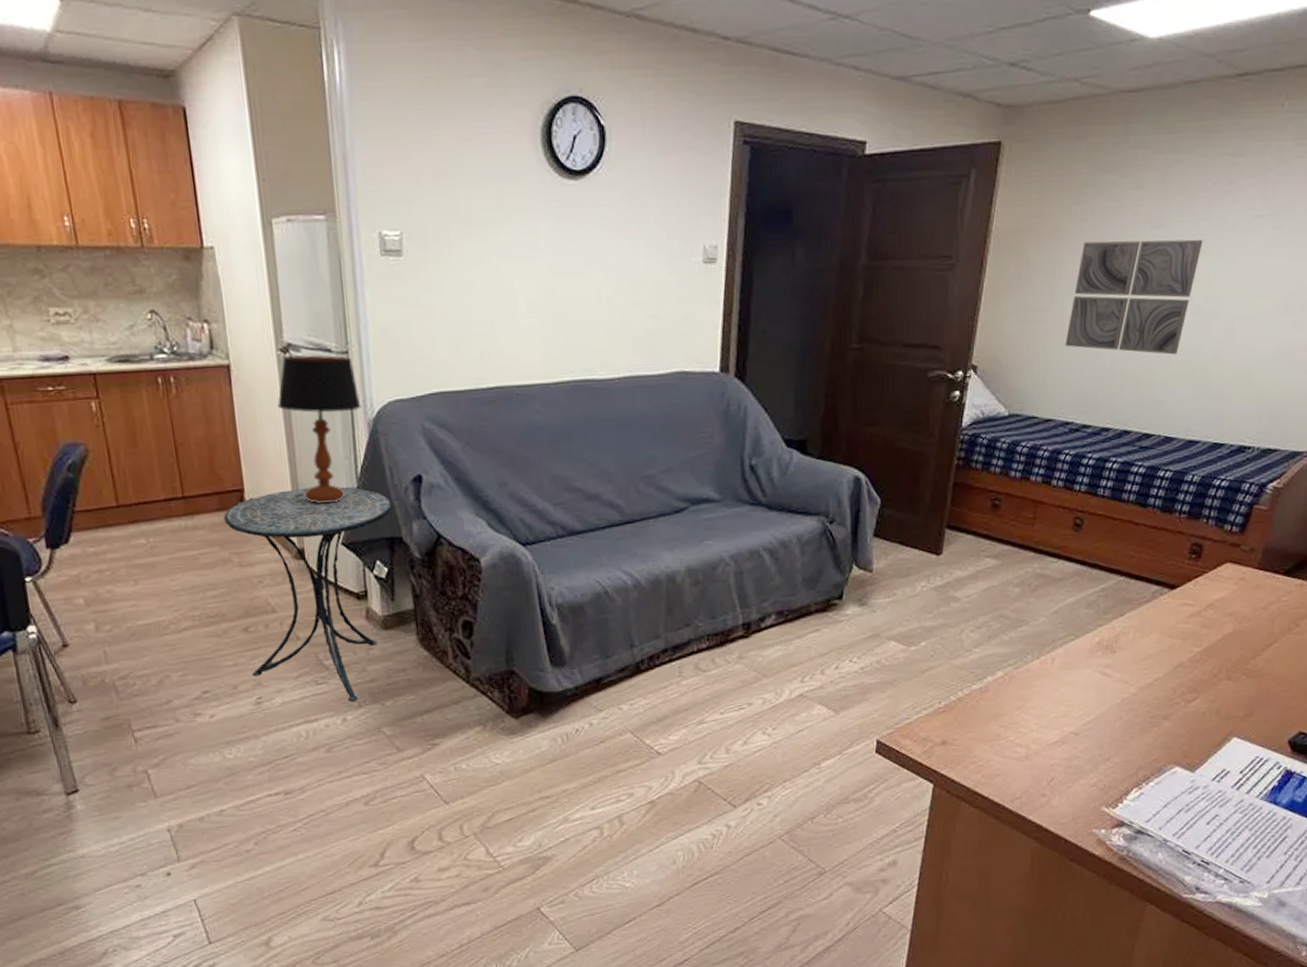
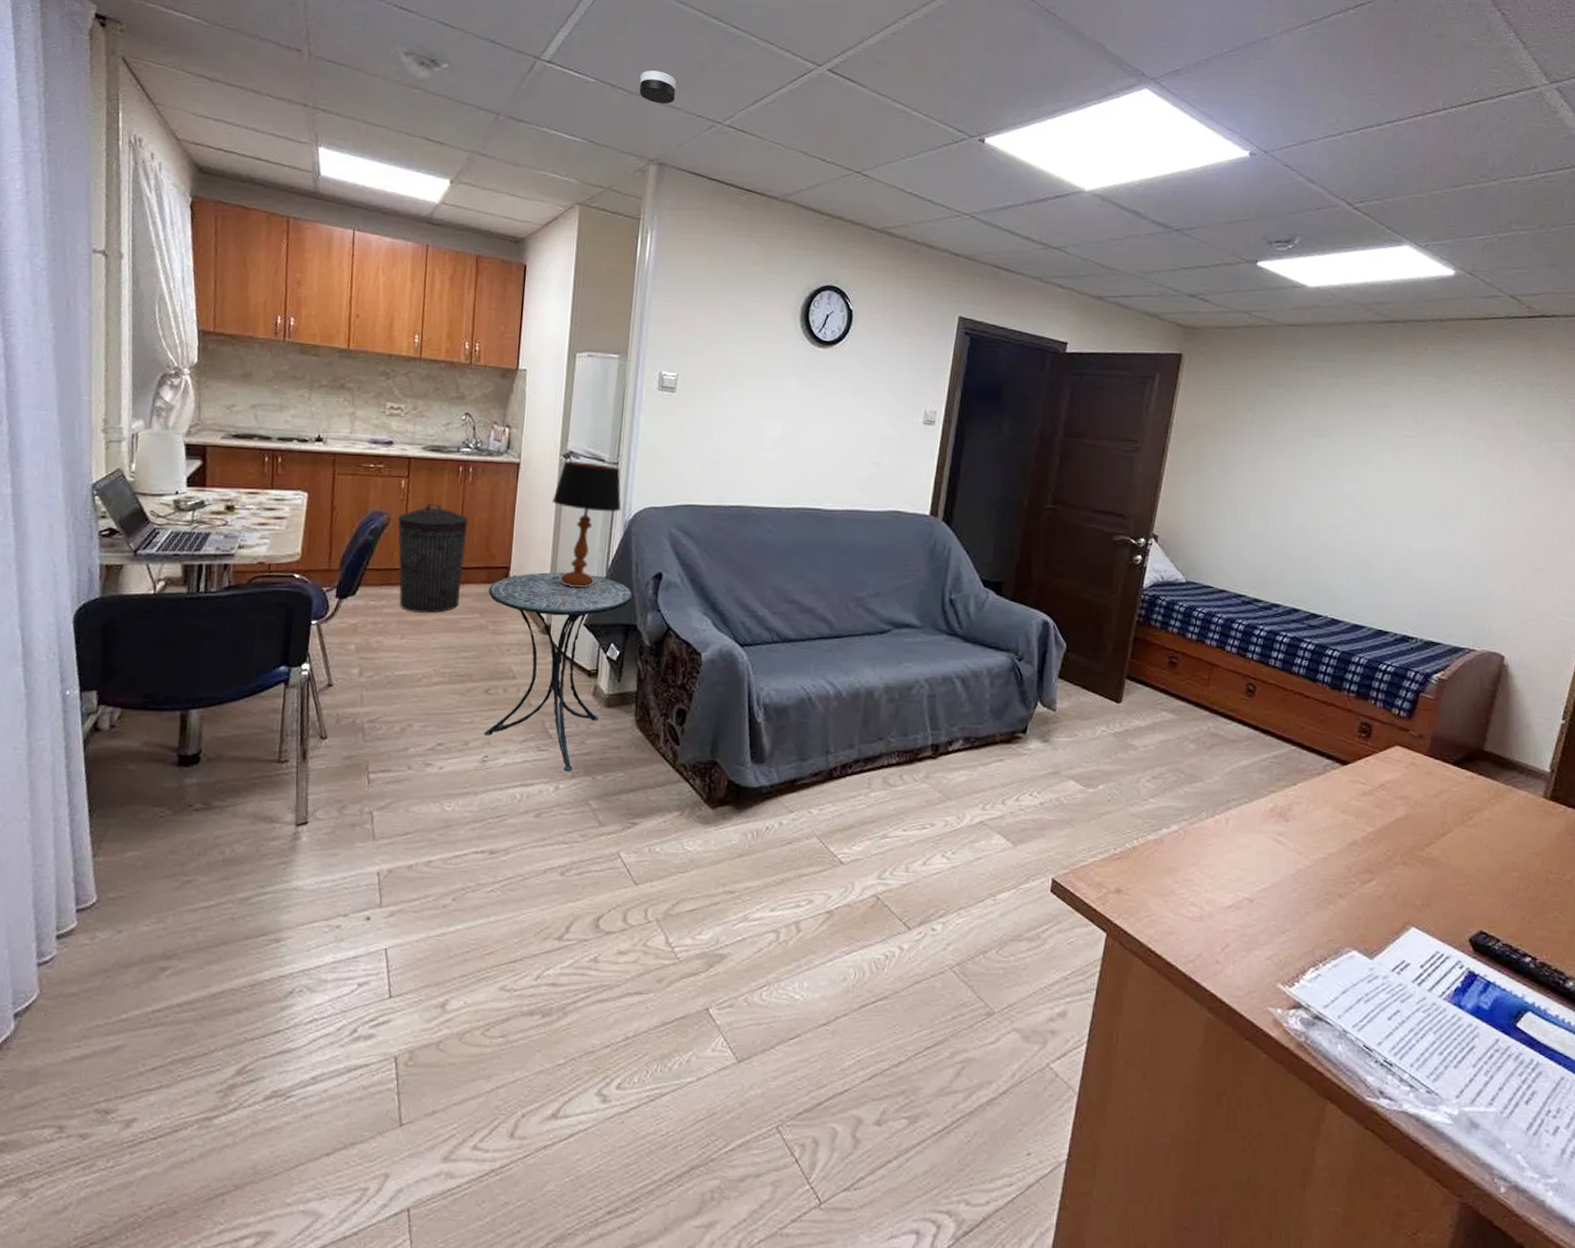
trash can: none [97,425,193,554] -> present [398,503,469,613]
wall art: present [1065,239,1203,355] -> none [1237,441,1361,546]

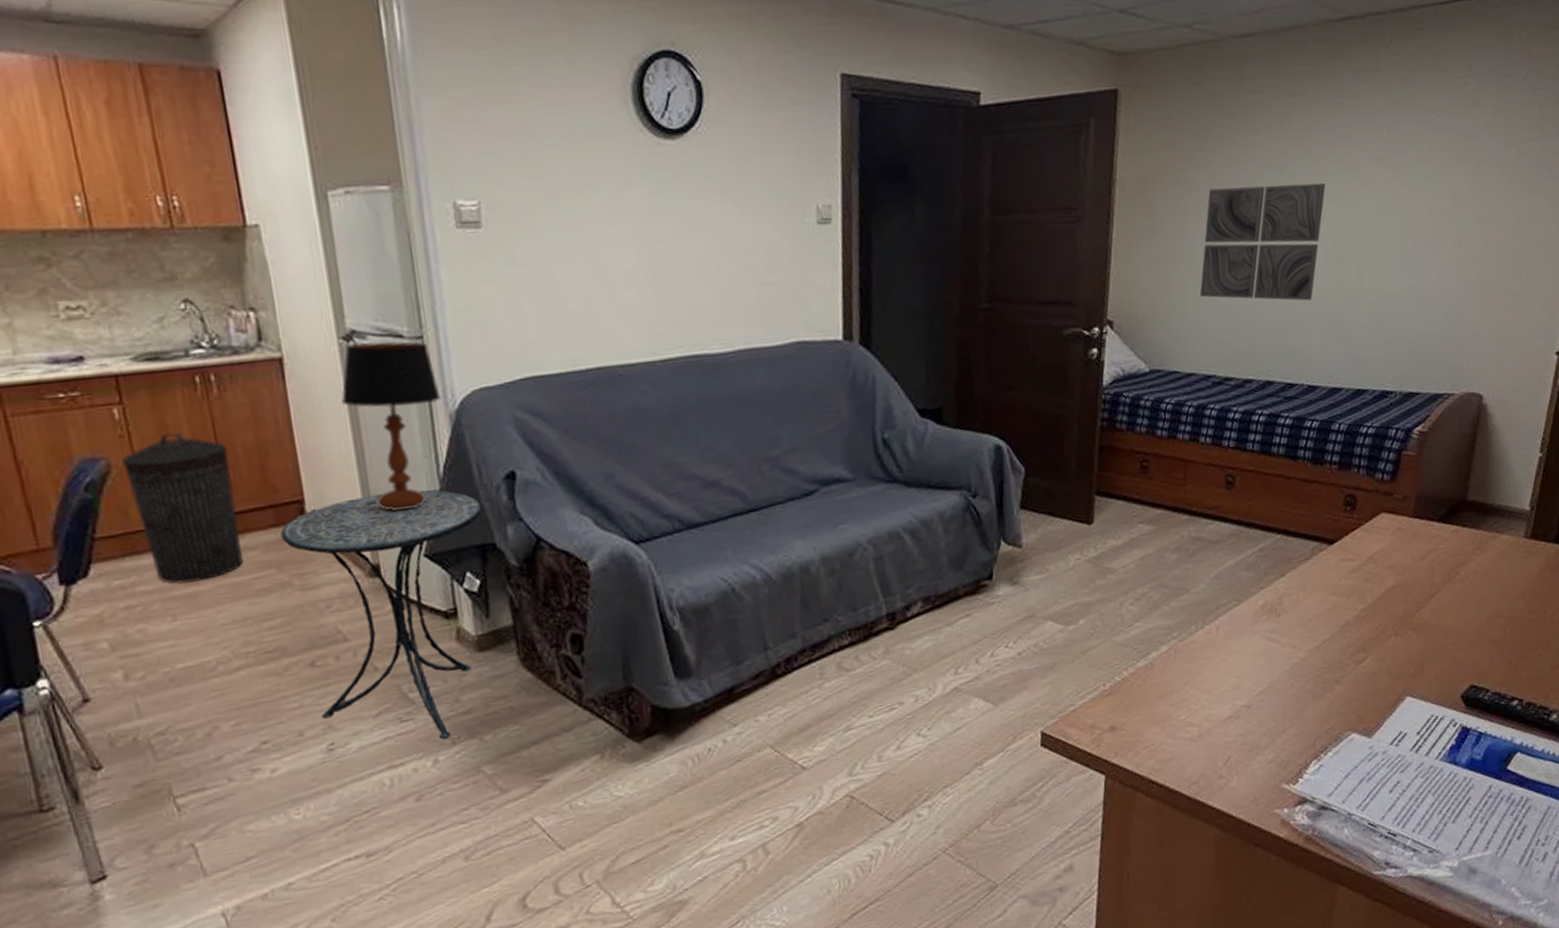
wall art: none [1237,441,1361,546] -> present [1199,183,1326,301]

